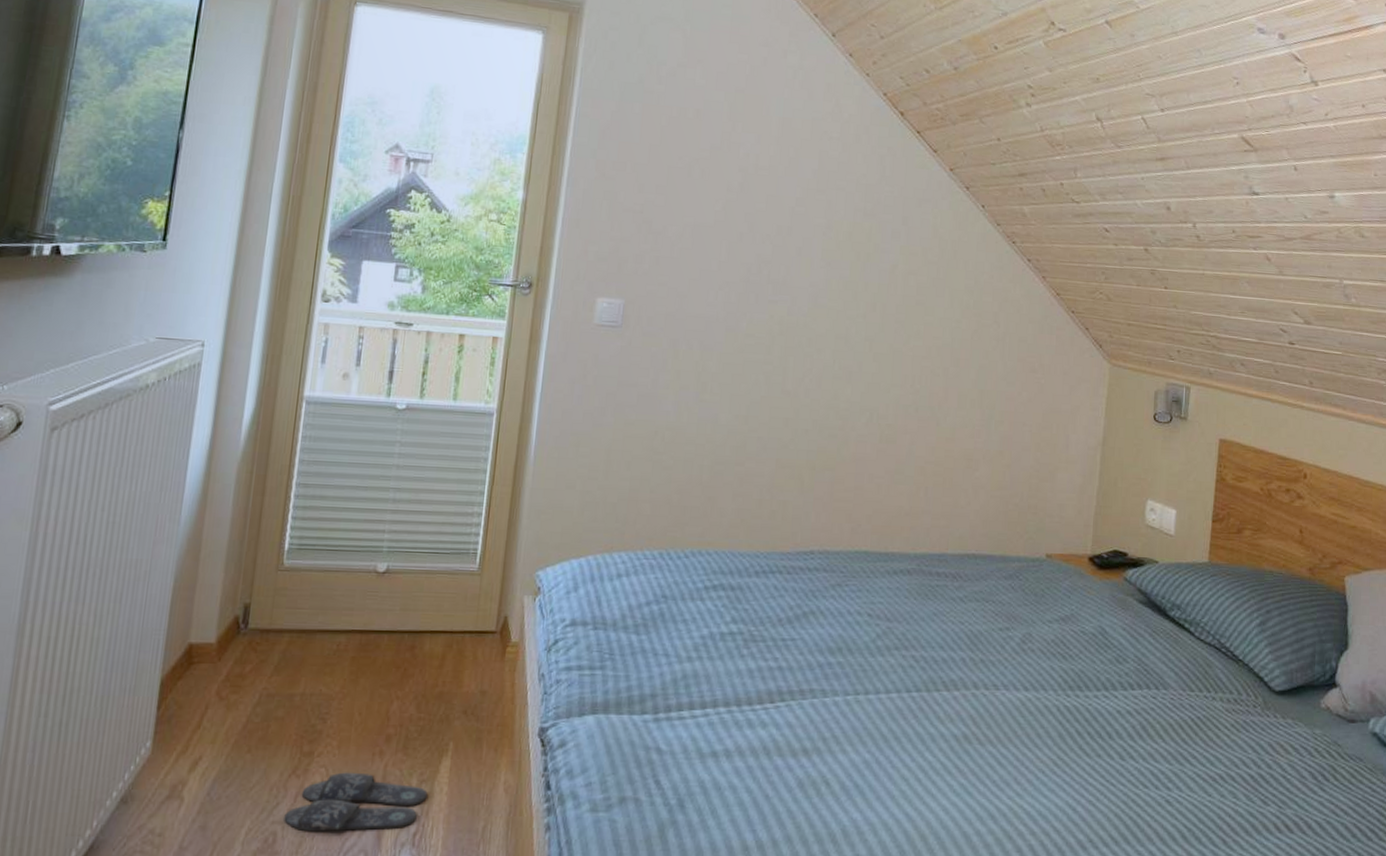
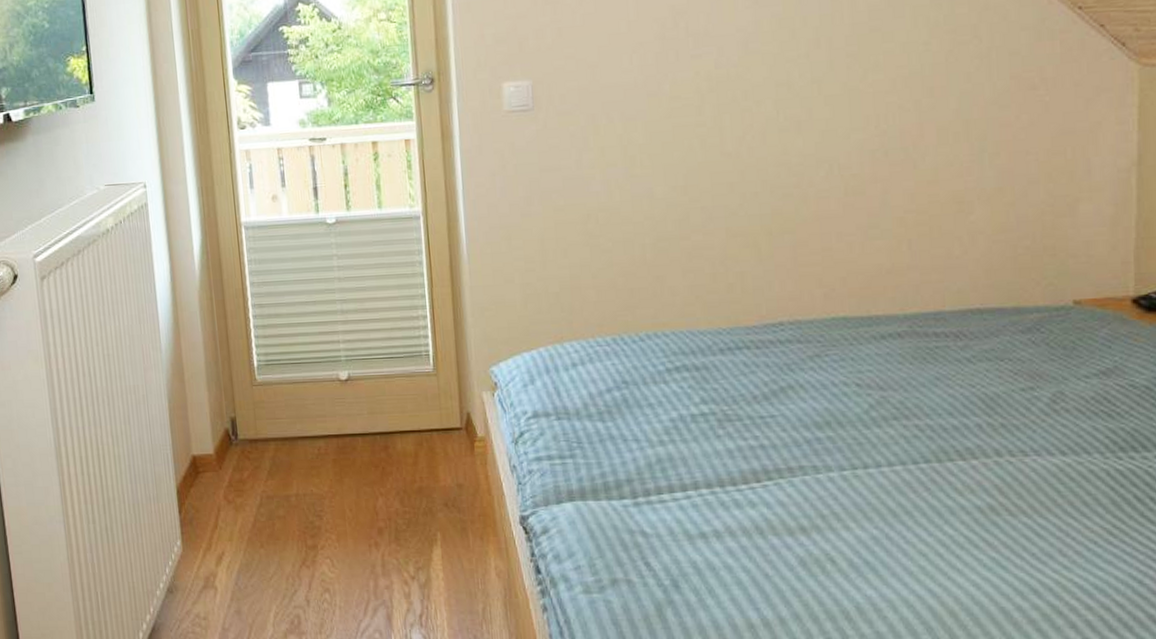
slippers: present [284,772,428,832] -> none [303,562,426,615]

